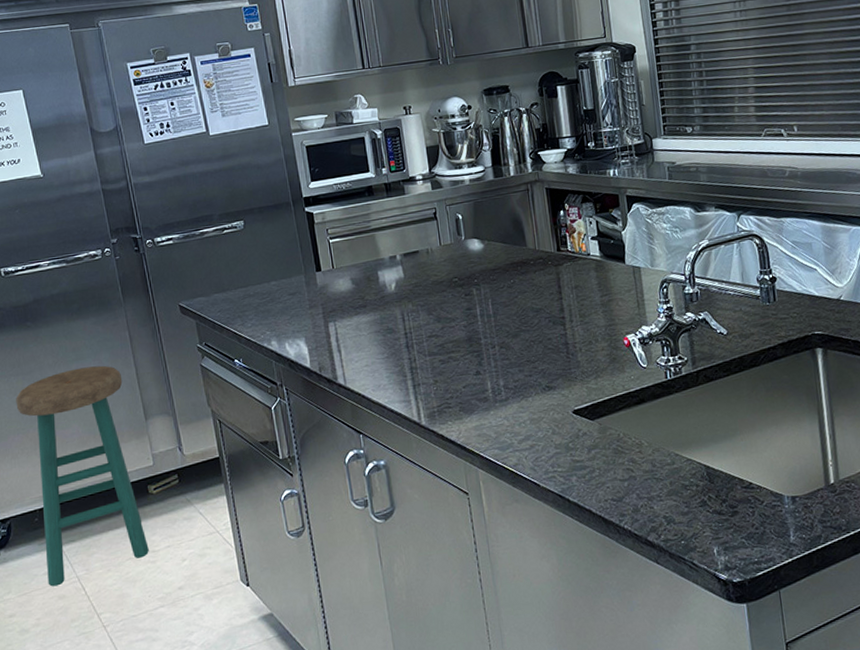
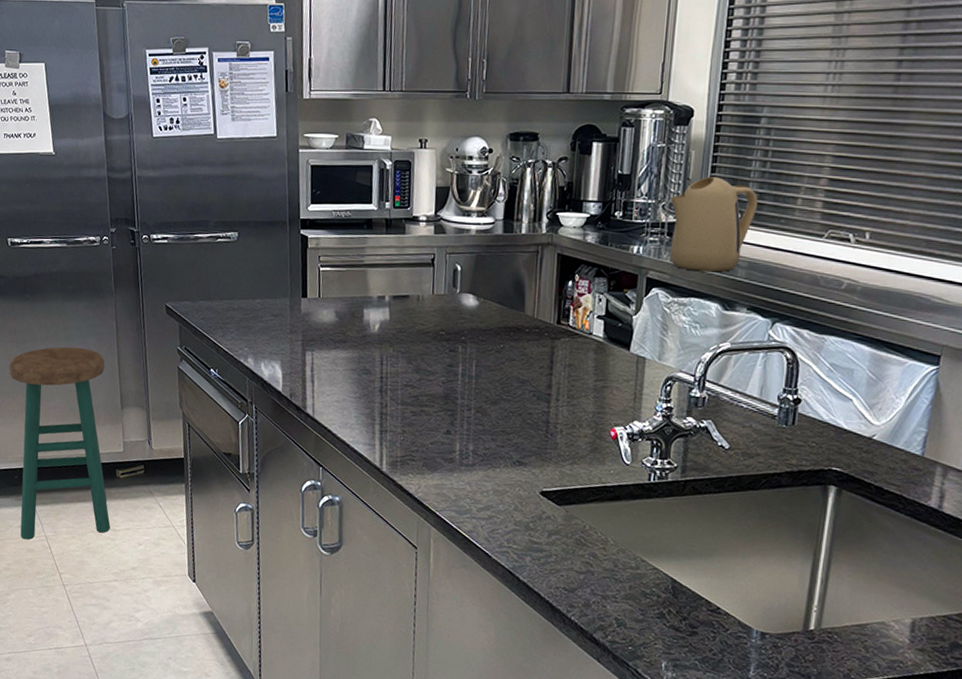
kettle: none [631,99,704,183] -> present [669,177,758,272]

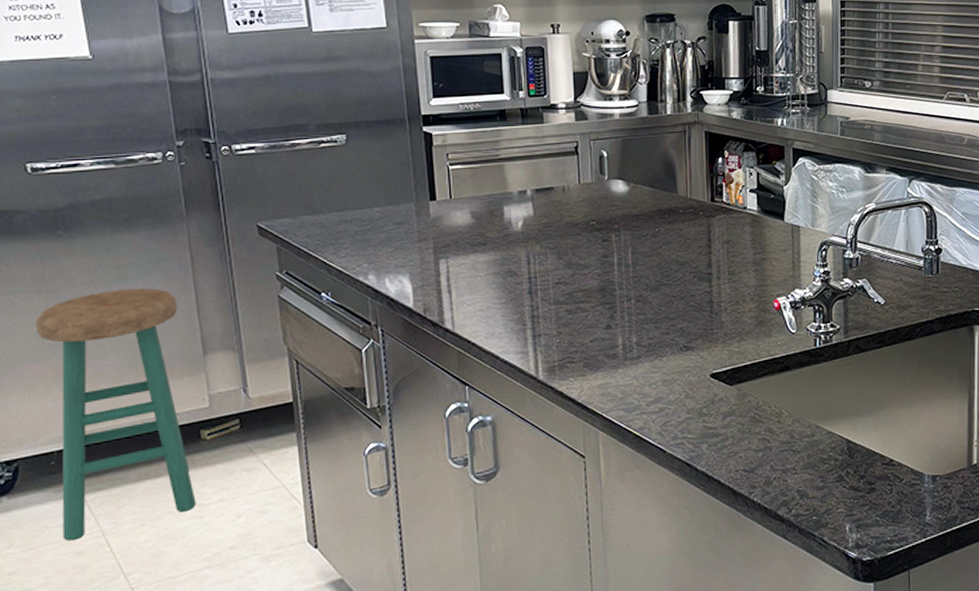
kettle: present [669,177,758,272] -> none [806,49,885,139]

